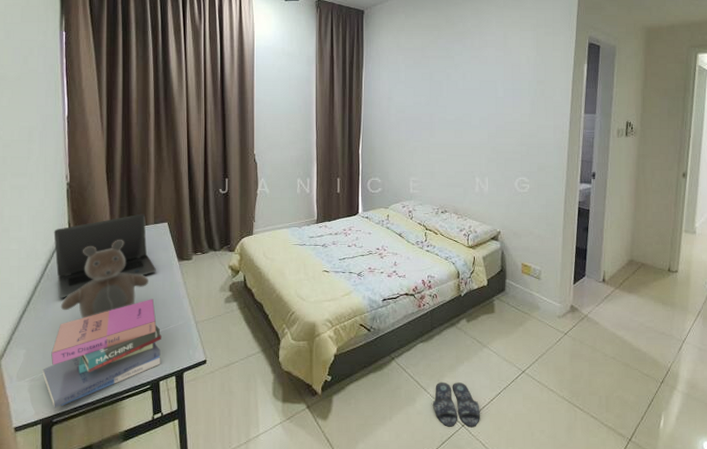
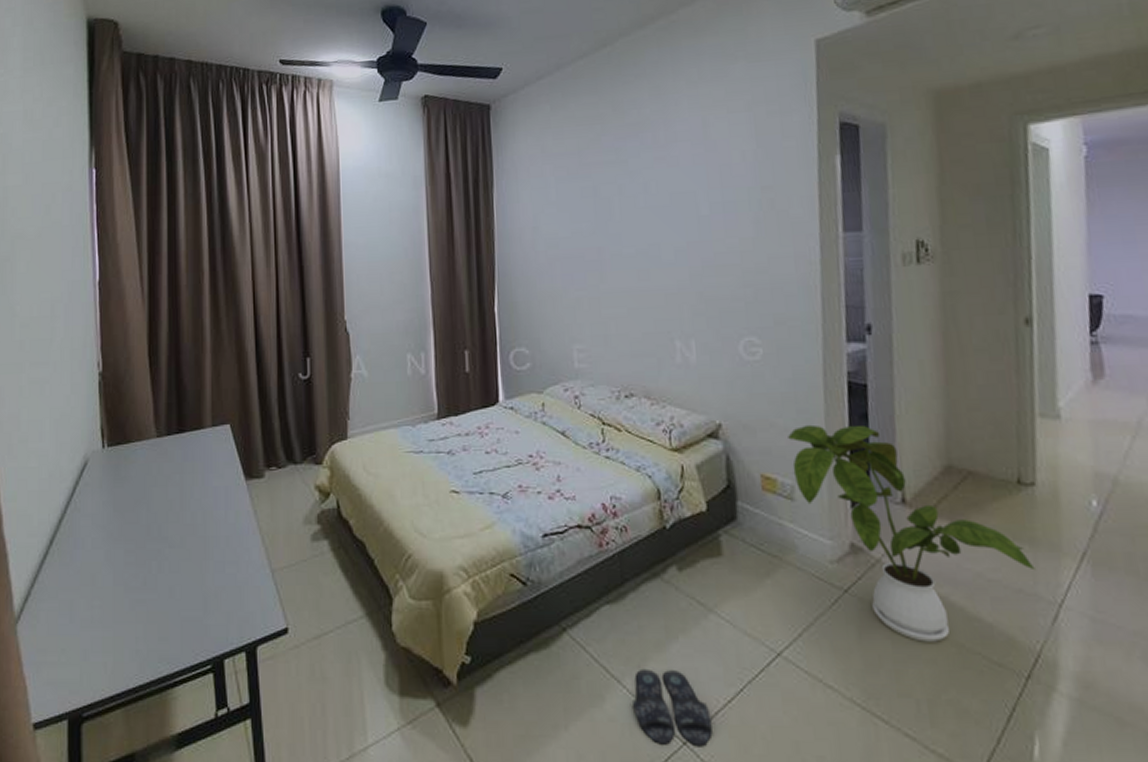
books: present [42,299,162,408] -> none [69,536,226,696]
laptop computer: present [53,213,156,298] -> none [82,412,216,536]
stuffed animal: present [60,240,150,318] -> none [91,450,208,565]
house plant: none [540,233,672,363] -> present [788,424,1035,642]

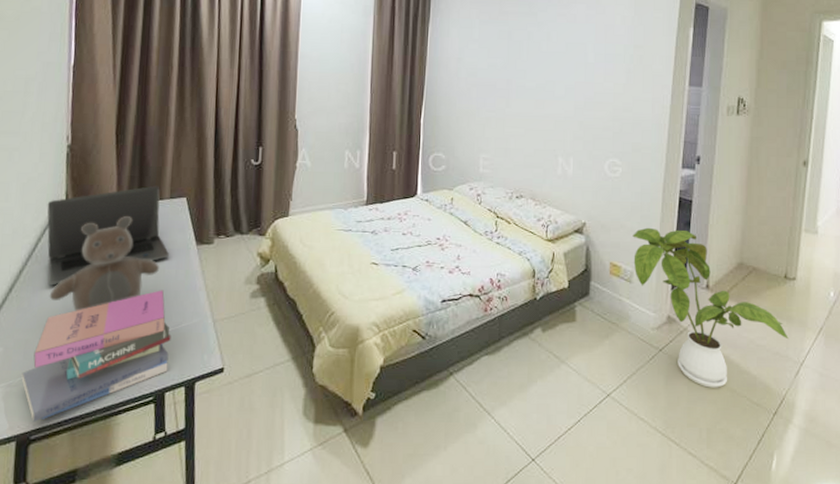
books: none [69,536,226,696] -> present [21,290,171,422]
laptop computer: none [82,412,216,536] -> present [47,185,169,286]
stuffed animal: none [91,450,208,565] -> present [49,216,160,311]
slippers: present [633,668,713,747] -> none [498,404,555,463]

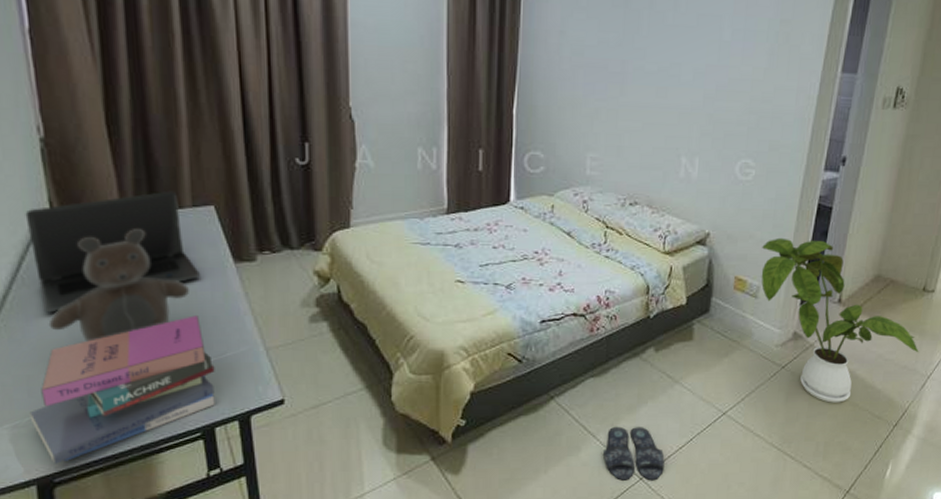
slippers: none [498,404,555,463] -> present [603,426,665,481]

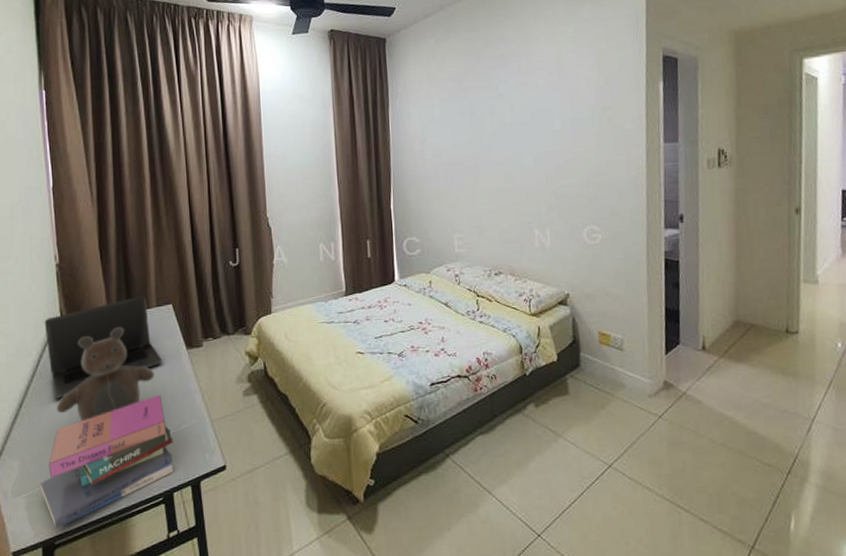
slippers: present [603,426,665,481] -> none [500,482,560,538]
house plant: present [761,237,919,403] -> none [619,292,796,452]

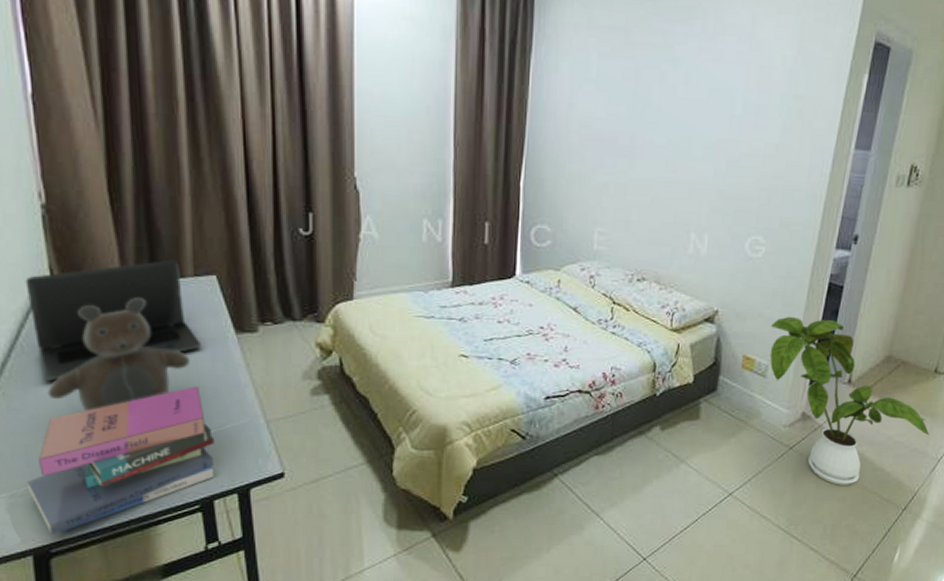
house plant: none [619,292,796,452] -> present [769,316,930,485]

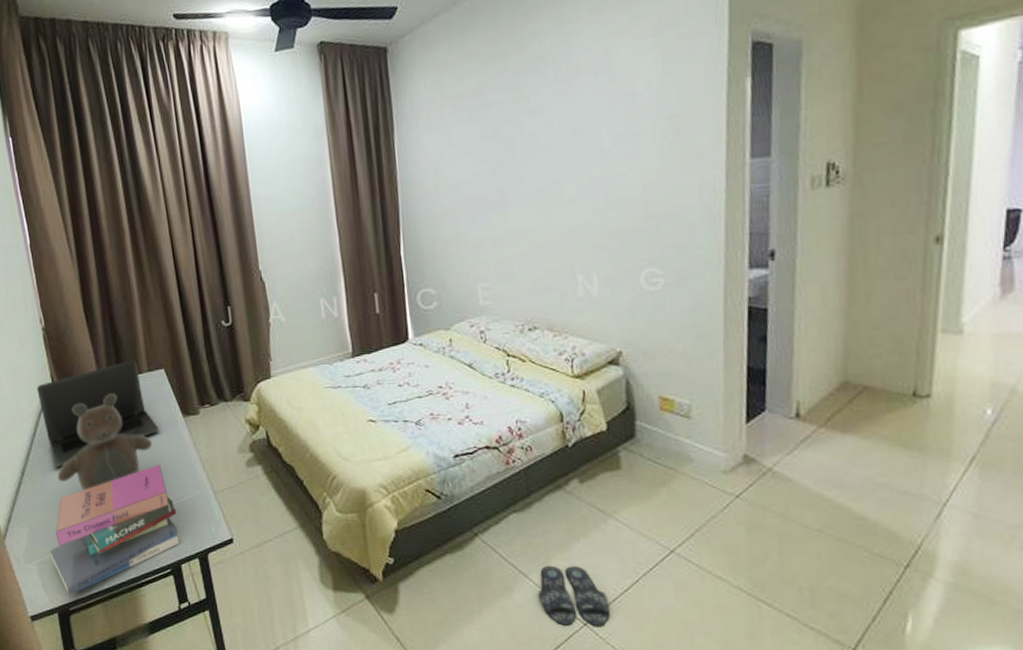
slippers: none [607,505,669,562] -> present [539,565,610,627]
house plant: present [769,316,930,485] -> none [687,348,923,538]

